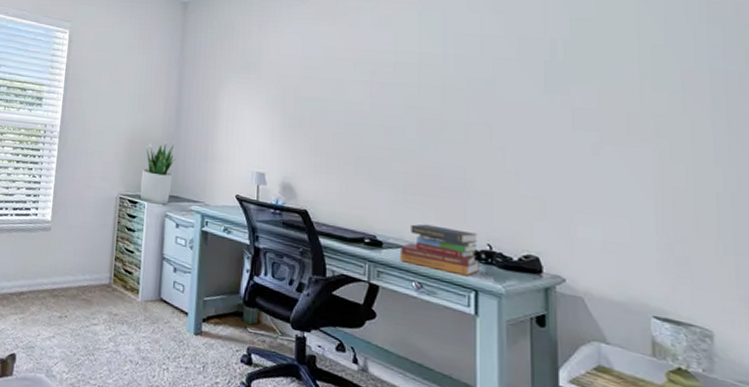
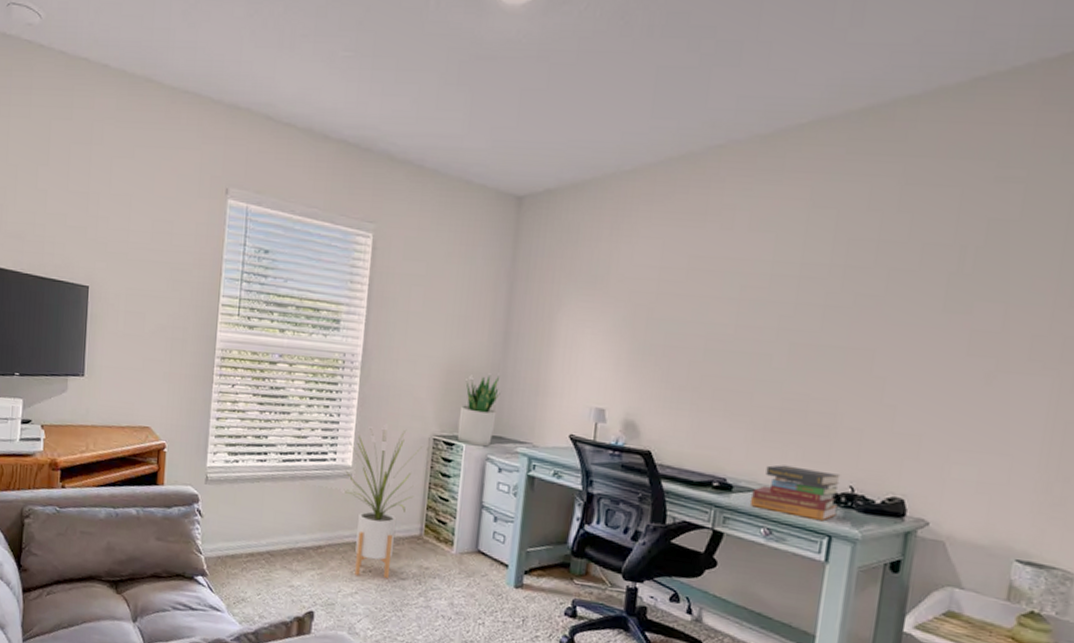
house plant: none [44,188,110,324] -> present [345,428,422,579]

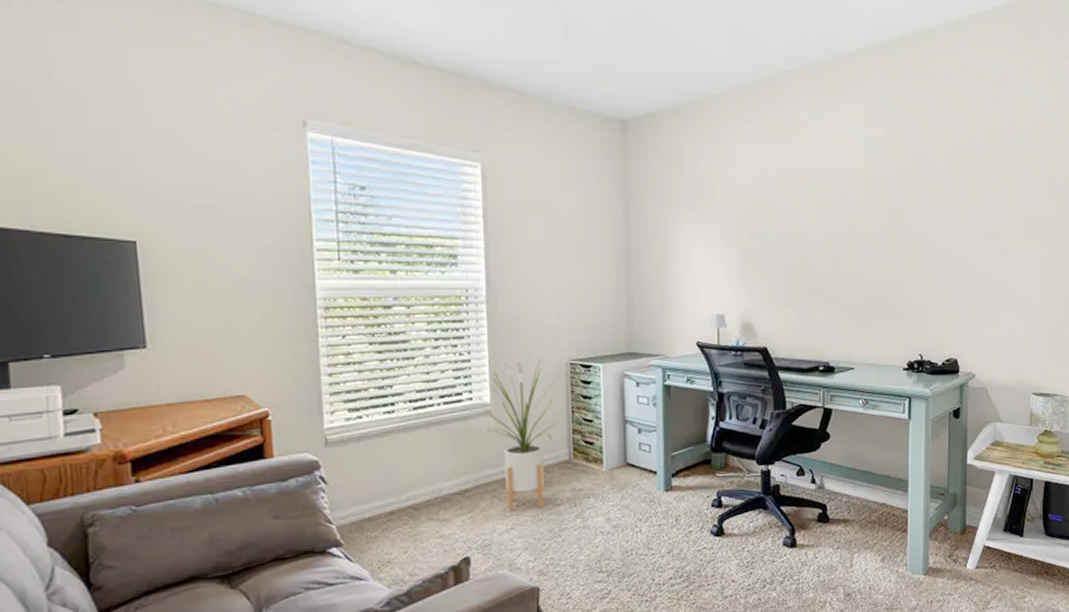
planter: present [457,375,500,447] -> none [592,295,629,365]
books: present [749,465,841,522] -> none [849,344,913,387]

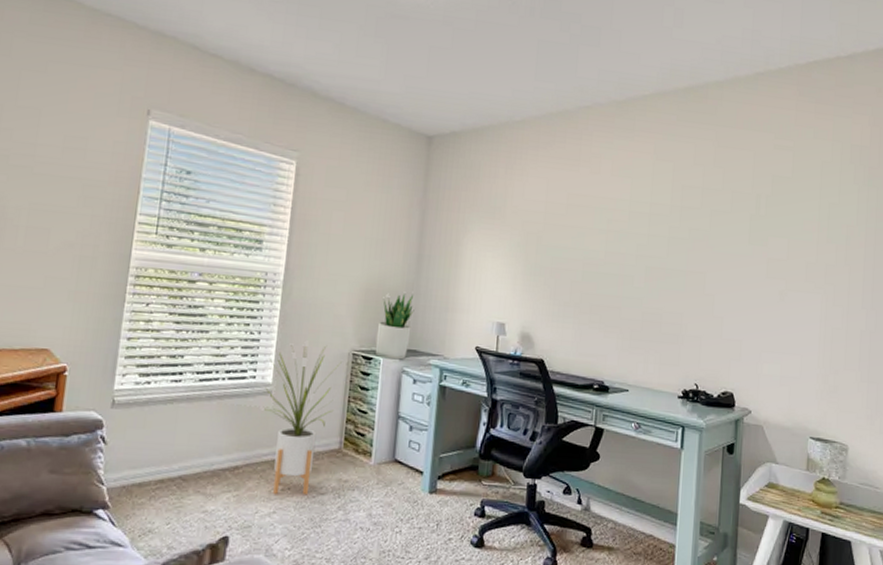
planter: none [592,295,629,365] -> present [374,293,414,360]

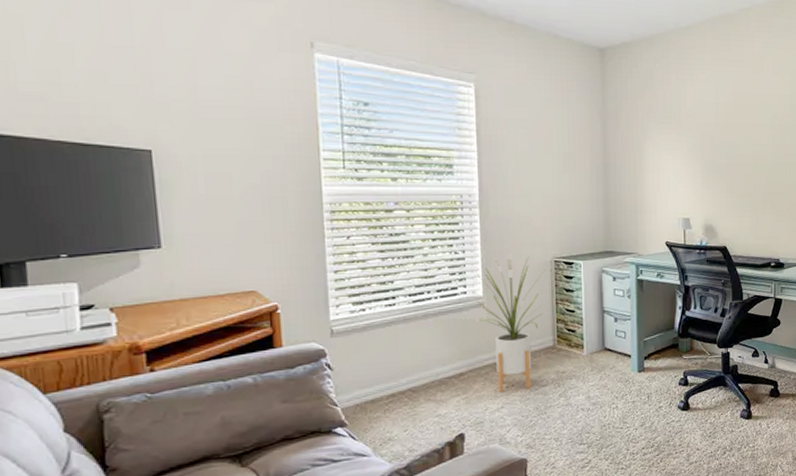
planter: present [374,293,414,360] -> none [574,201,607,262]

